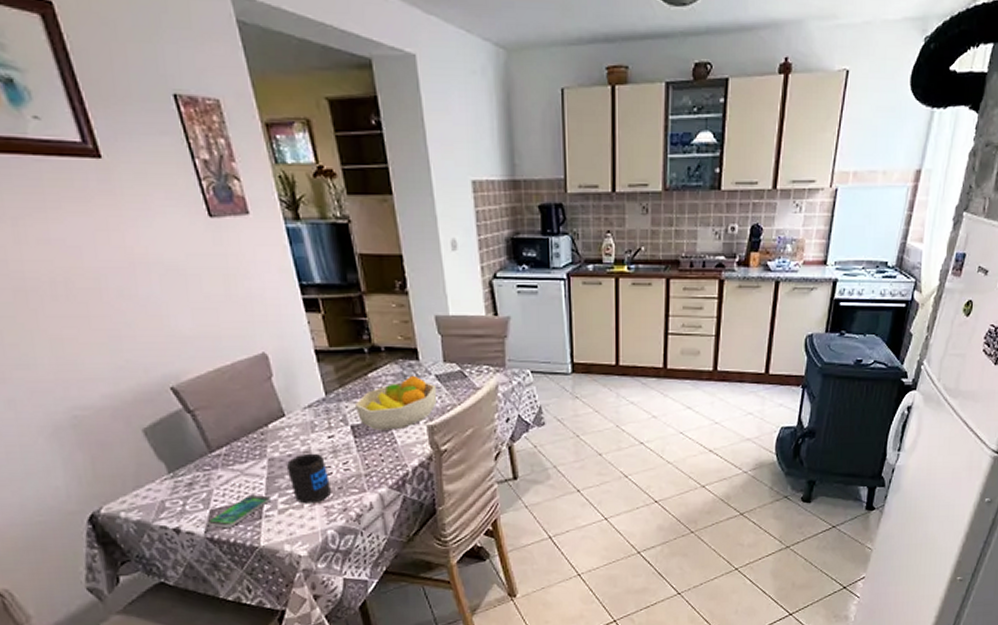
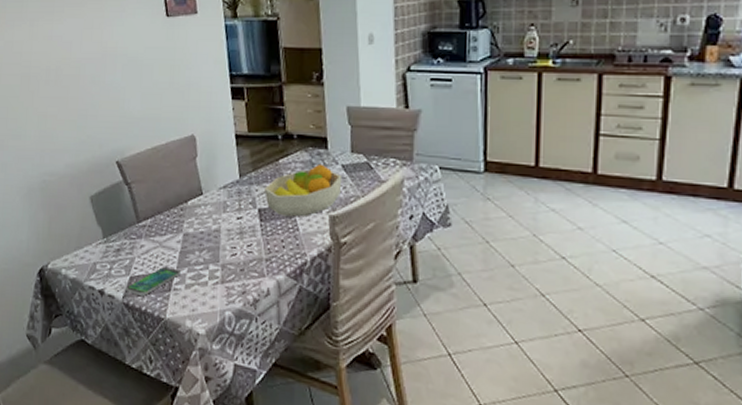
mug: present [287,453,331,504] -> none [198,232,234,283]

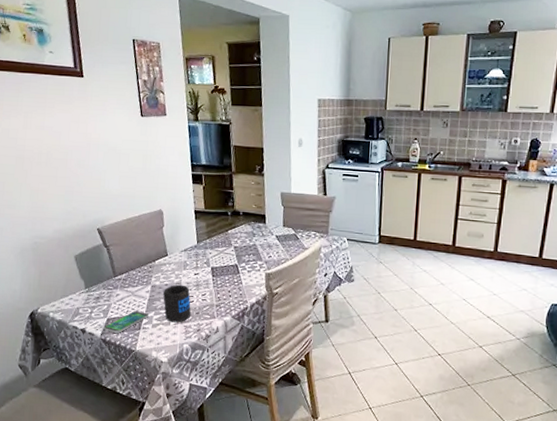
mug: none [198,232,234,283] -> present [163,284,191,323]
fruit bowl: present [263,163,343,217] -> none [216,234,276,274]

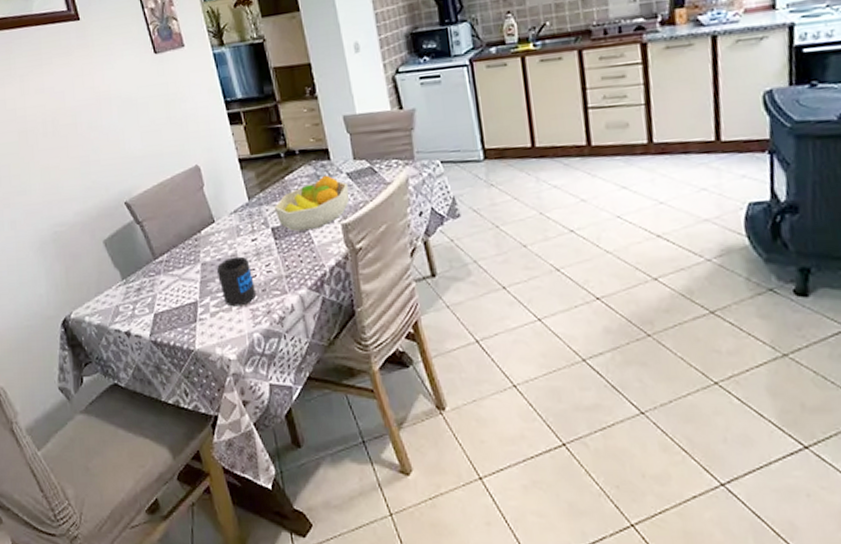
smartphone: present [103,310,148,333] -> none [151,298,203,331]
fruit bowl: none [216,234,276,274] -> present [273,175,349,232]

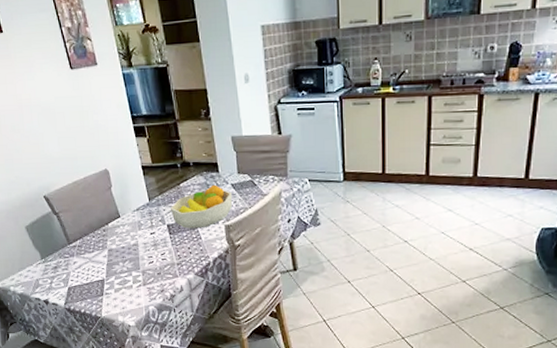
mug: present [217,256,256,307] -> none [121,246,152,285]

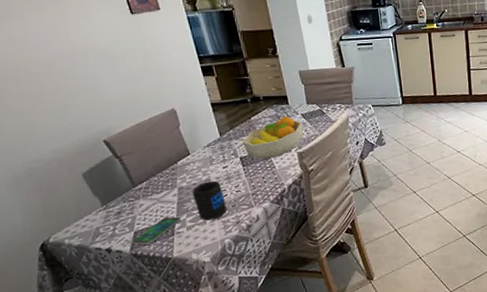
smartphone: none [66,276,109,301] -> present [132,216,180,245]
mug: none [121,246,152,285] -> present [192,180,227,221]

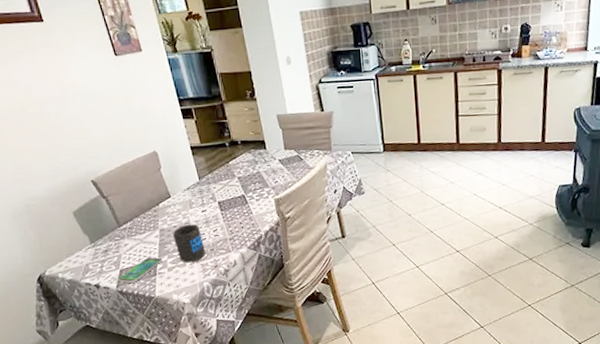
fruit bowl: present [242,116,303,160] -> none [220,161,281,205]

